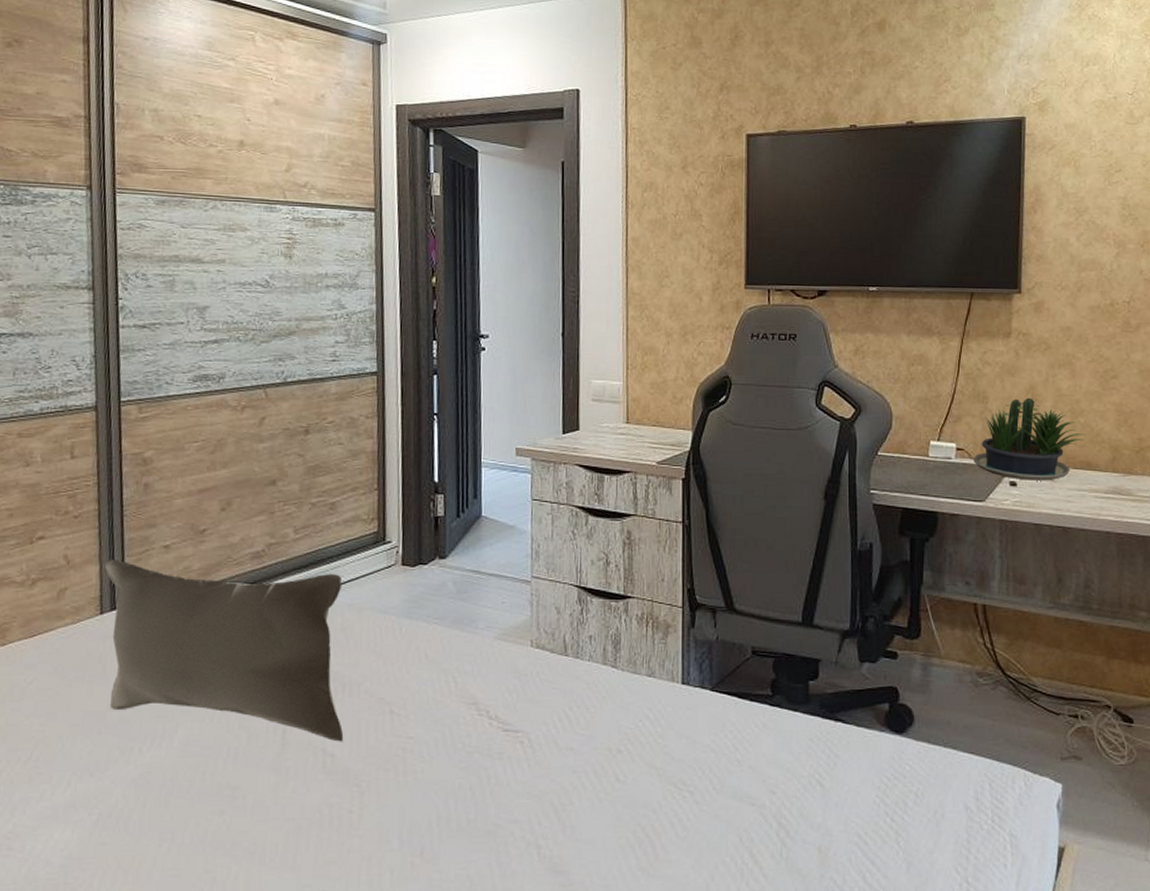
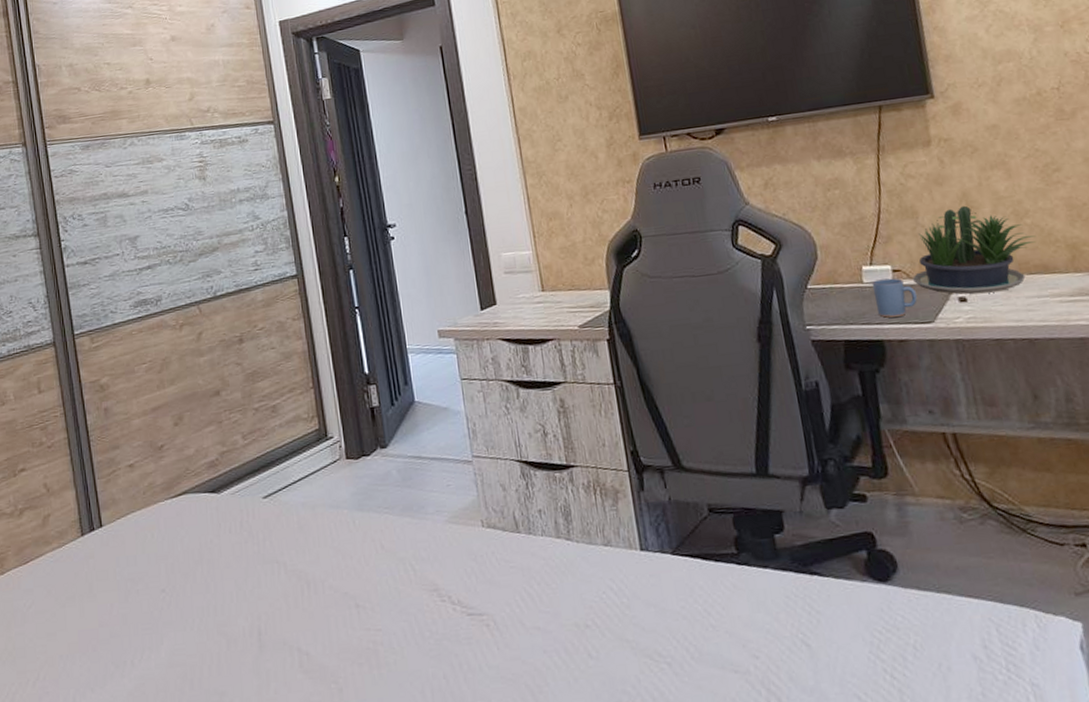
cushion: present [105,560,344,742] -> none [80,474,316,640]
mug: none [936,455,974,492] -> present [871,278,917,318]

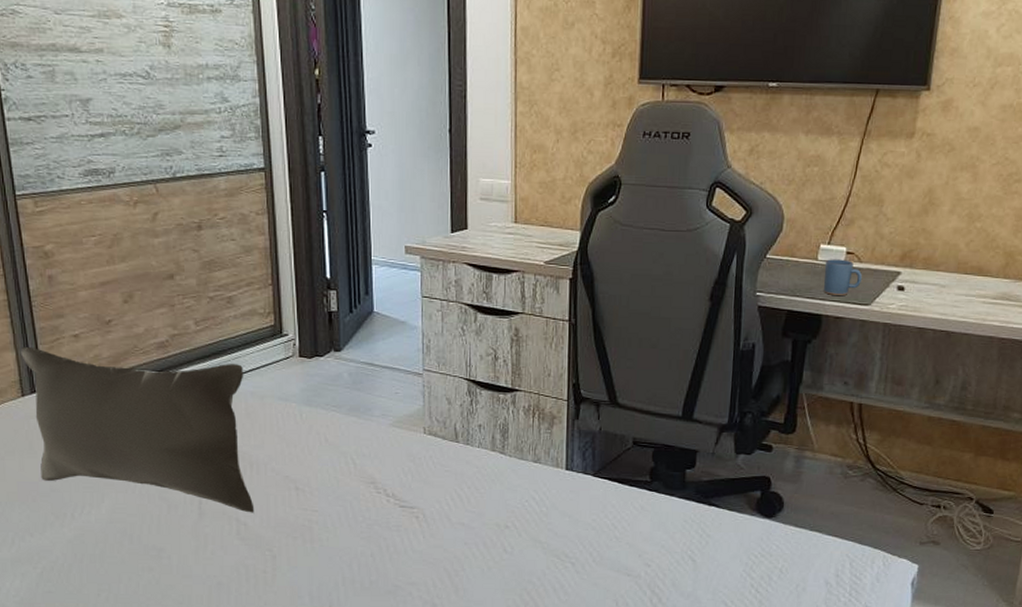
cushion: none [80,474,316,640] -> present [21,347,255,513]
potted plant: present [912,205,1036,295] -> none [861,201,981,286]

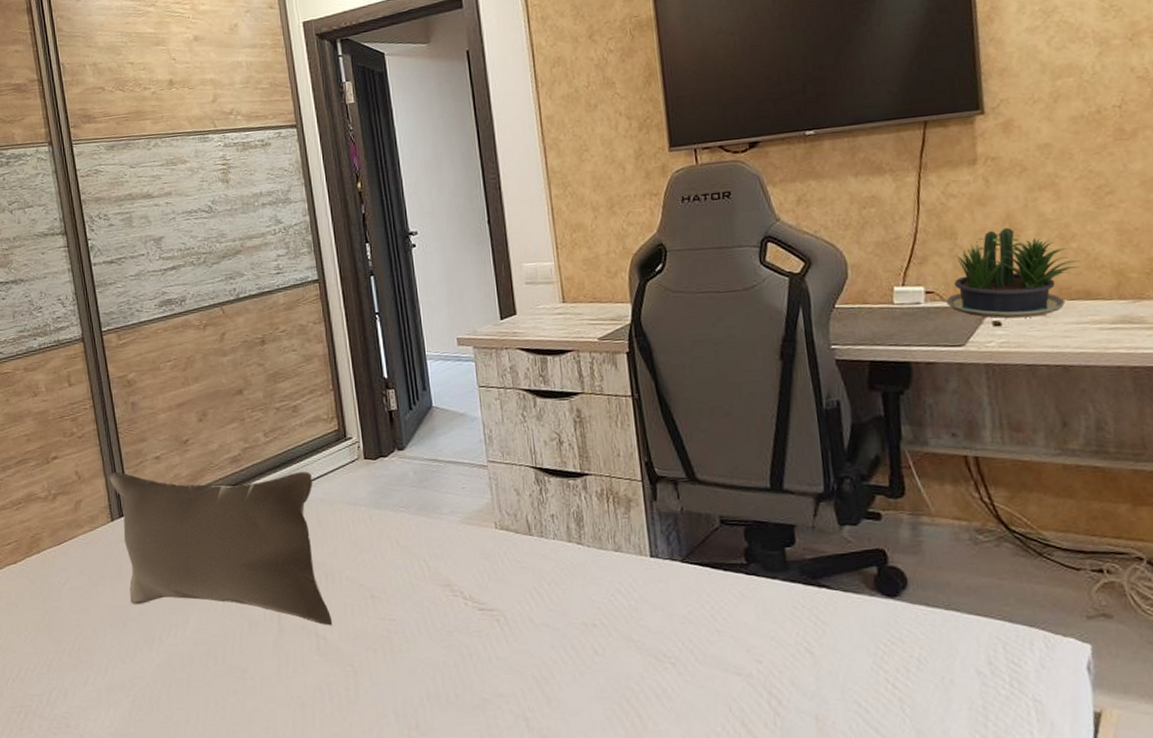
mug: present [823,259,862,295] -> none [902,299,949,340]
potted plant: none [861,201,981,286] -> present [945,227,1081,319]

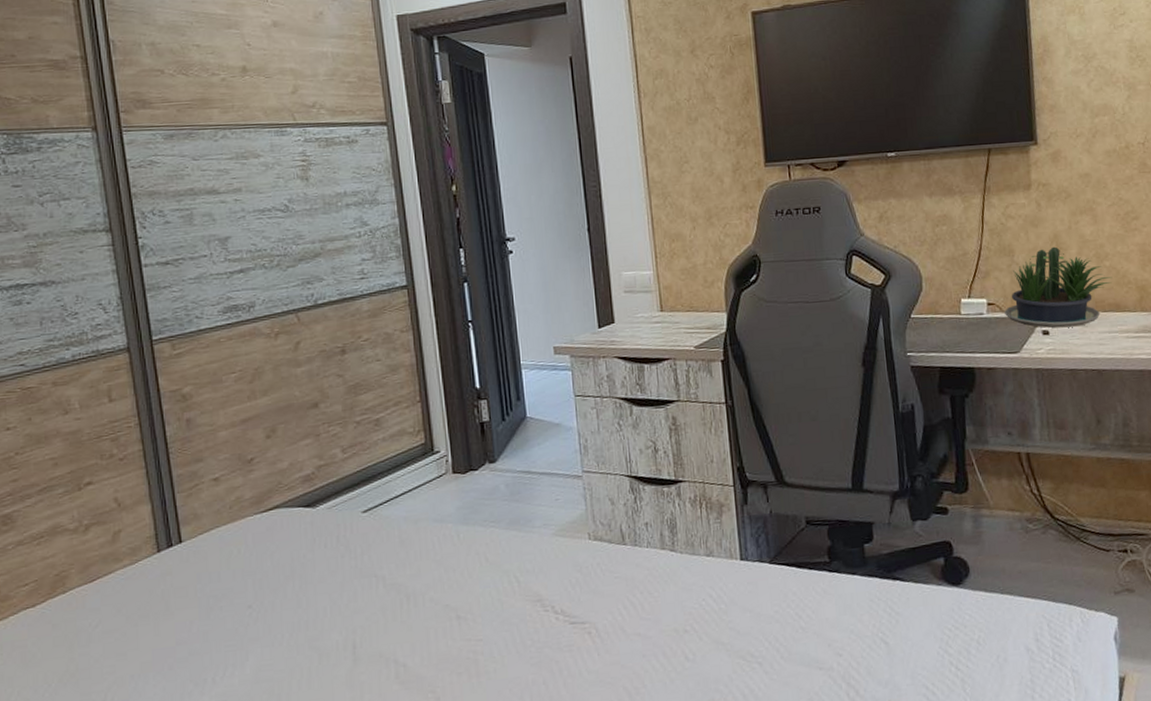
cushion: present [109,472,333,626] -> none [157,489,414,652]

